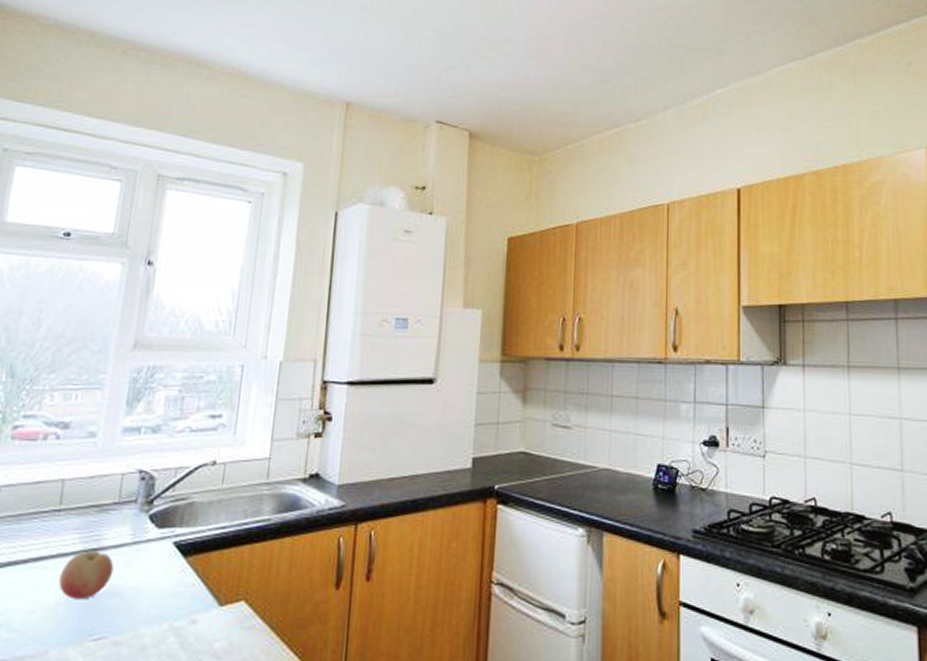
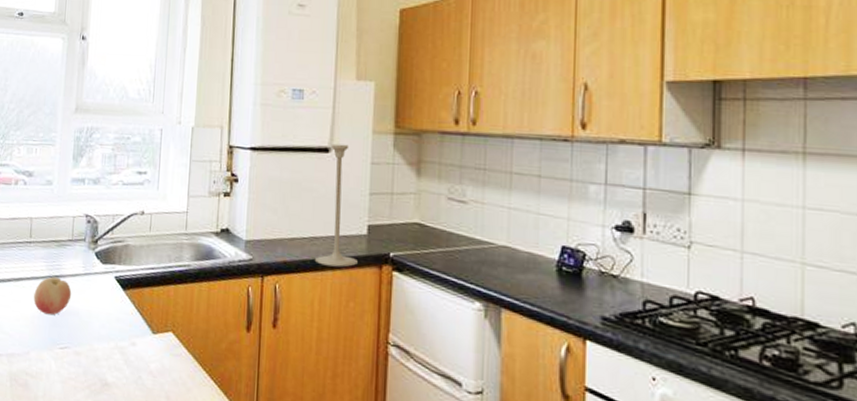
candlestick: none [415,374,463,506] -> present [314,143,359,268]

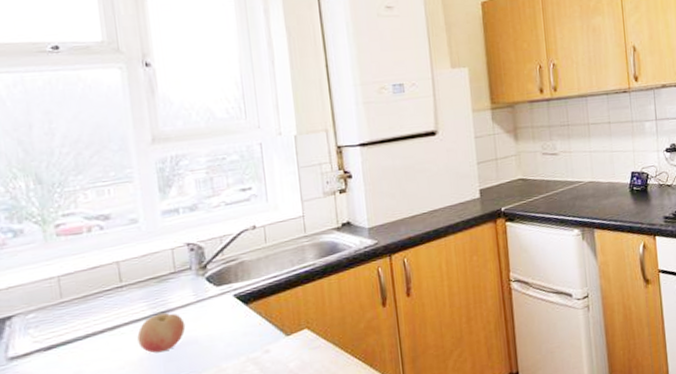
candlestick: present [314,143,359,268] -> none [436,125,476,233]

